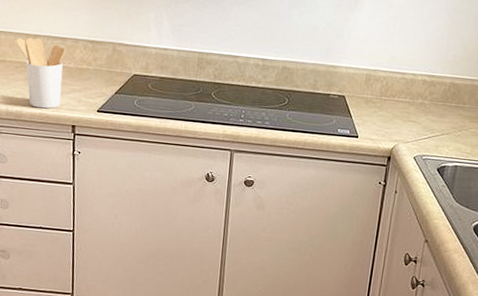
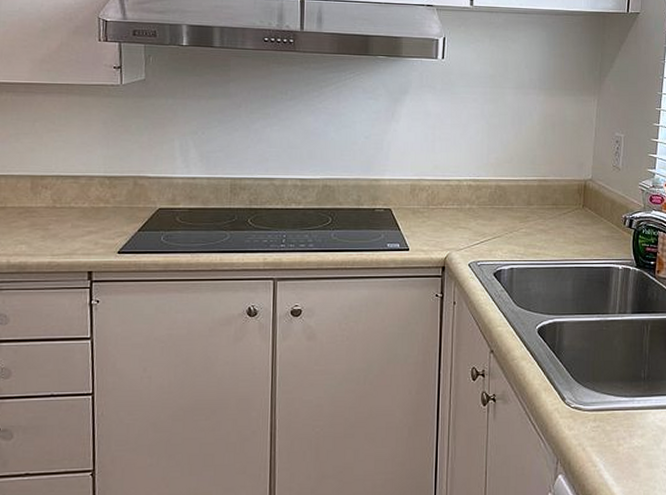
utensil holder: present [16,37,66,109] -> none [19,179,79,256]

